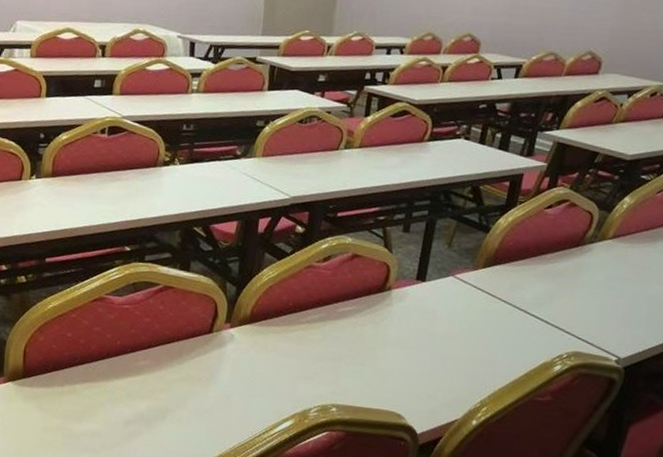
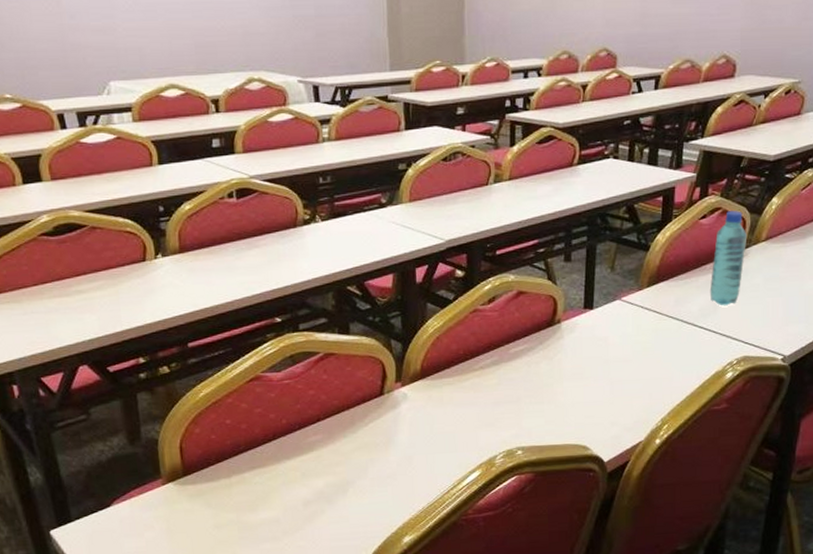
water bottle: none [546,204,594,299] -> present [709,211,748,306]

